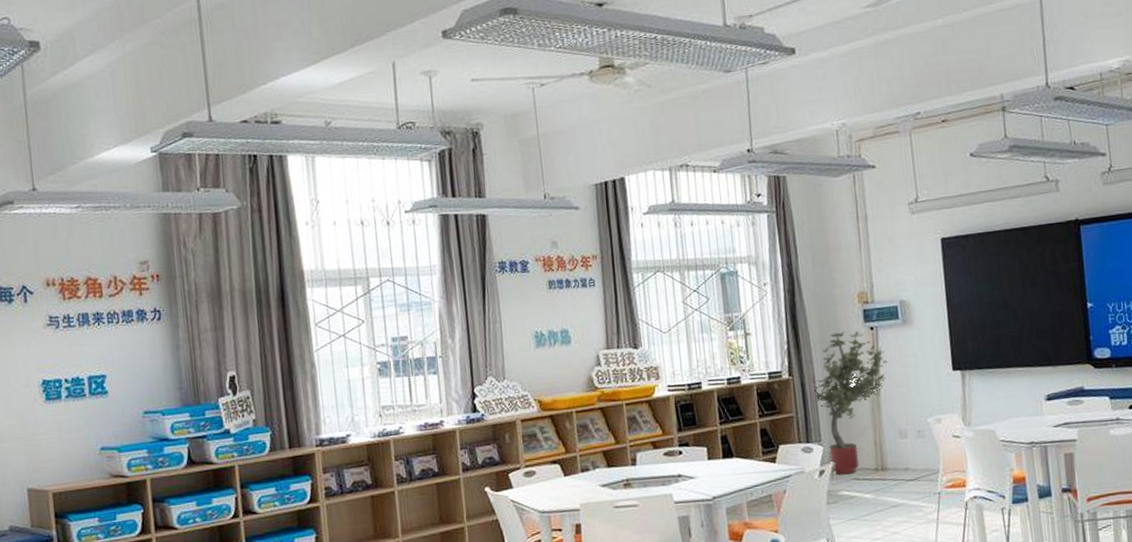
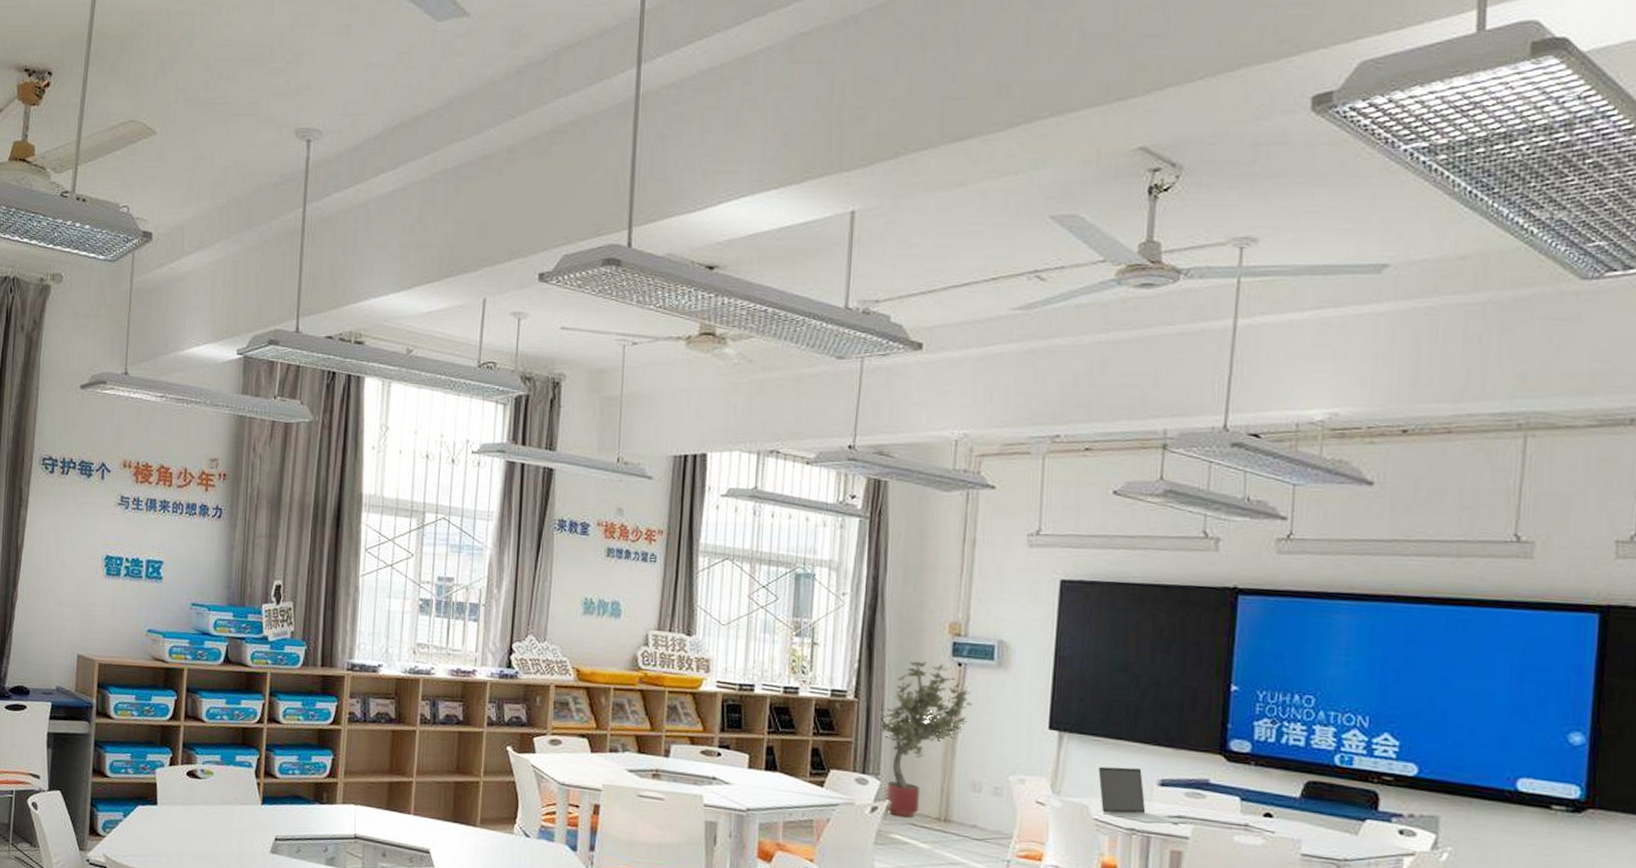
laptop: none [997,389,1073,436] -> present [1098,766,1187,825]

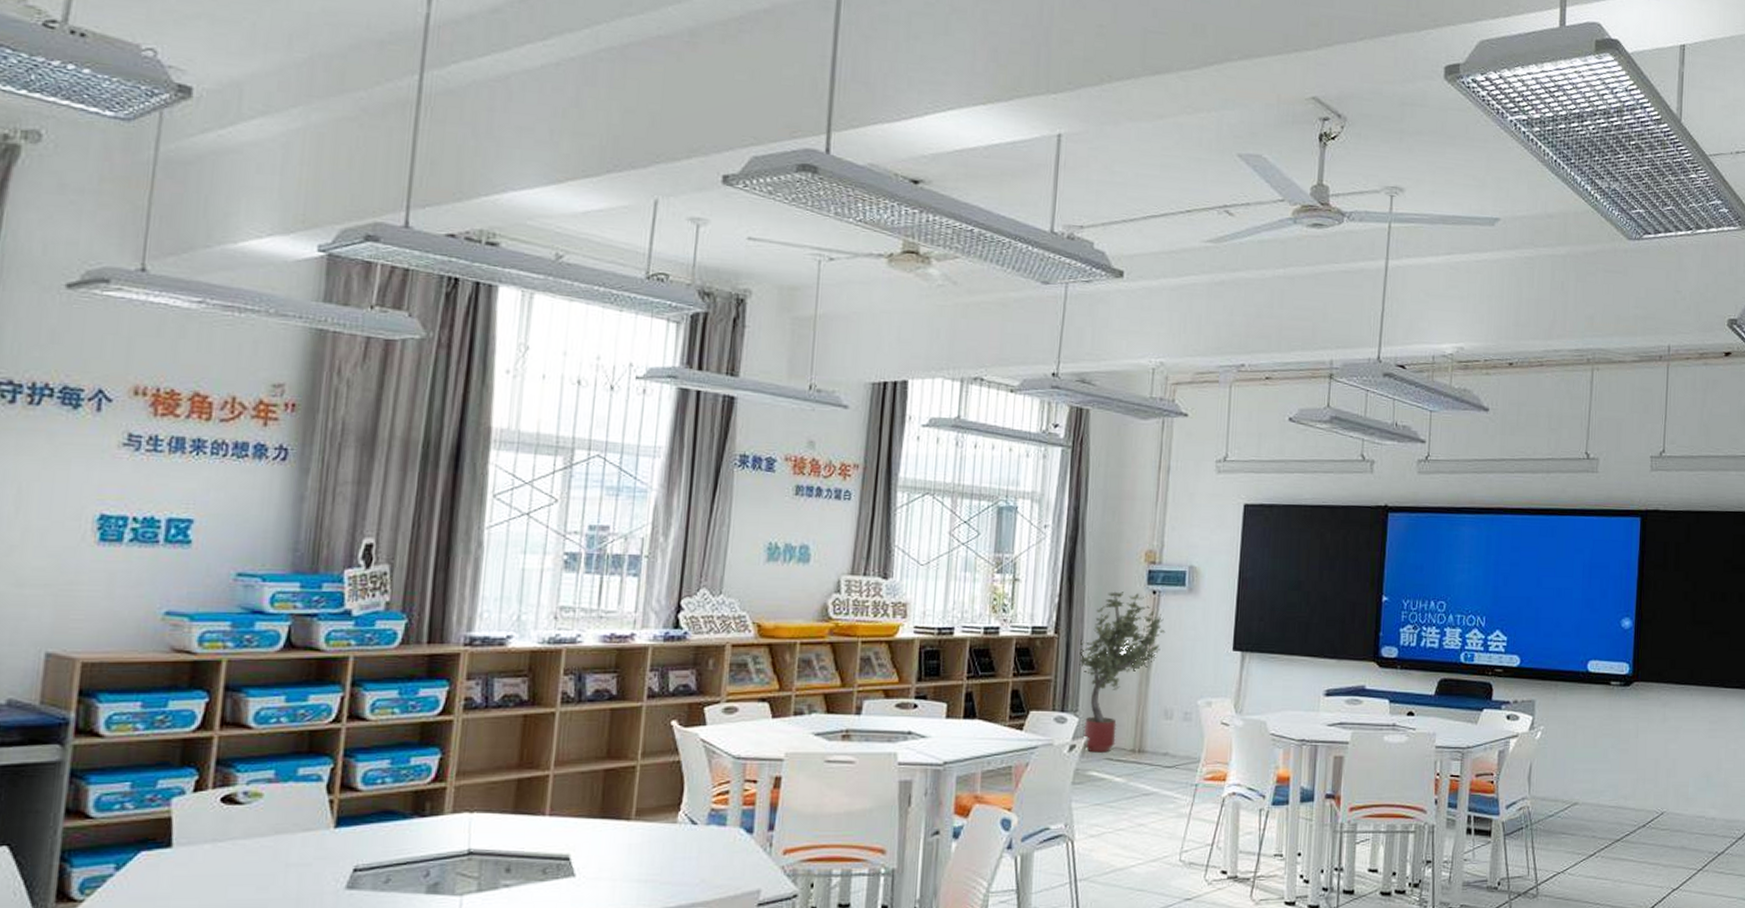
laptop: present [1098,766,1187,825] -> none [1274,681,1347,733]

